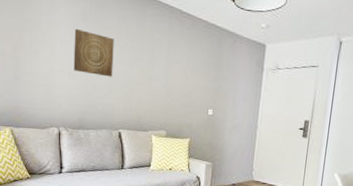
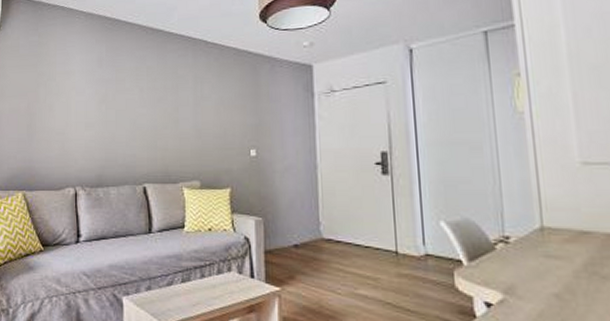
wall art: present [73,28,114,77] -> none [90,75,133,124]

